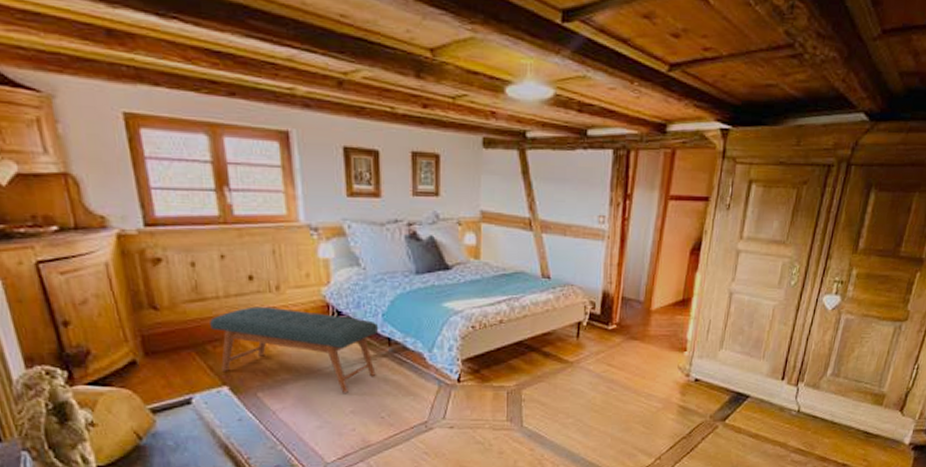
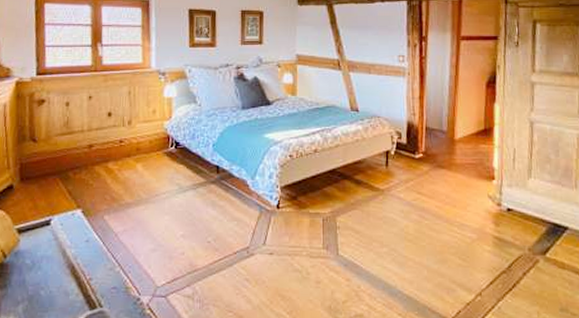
bench: present [210,306,379,393] -> none [74,138,210,217]

